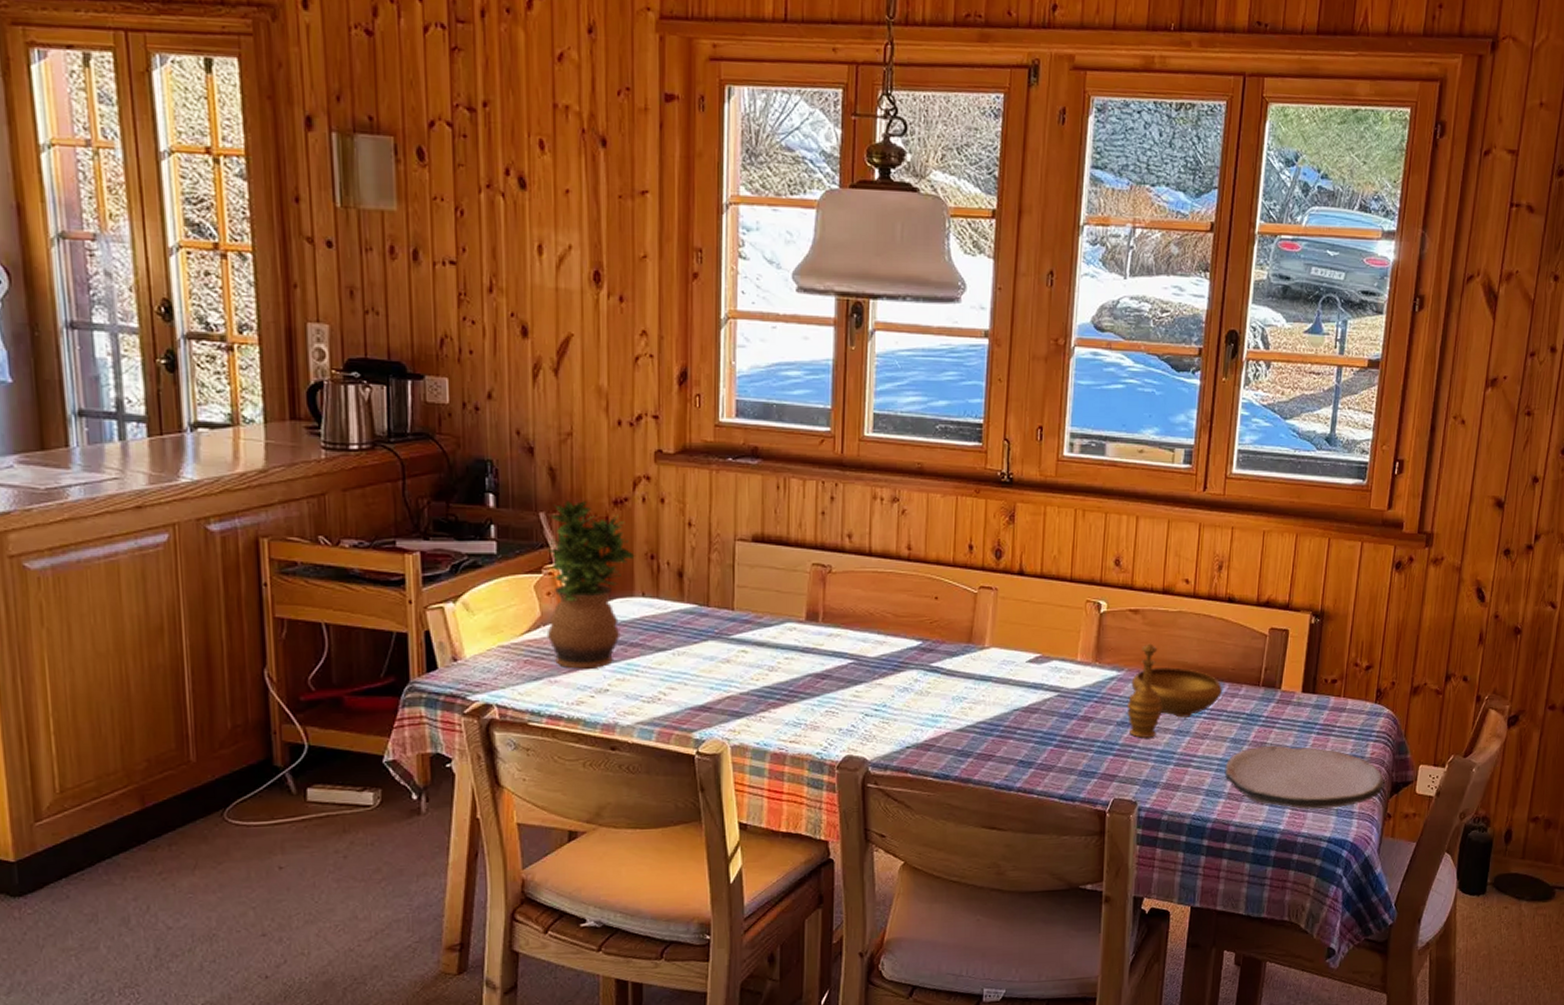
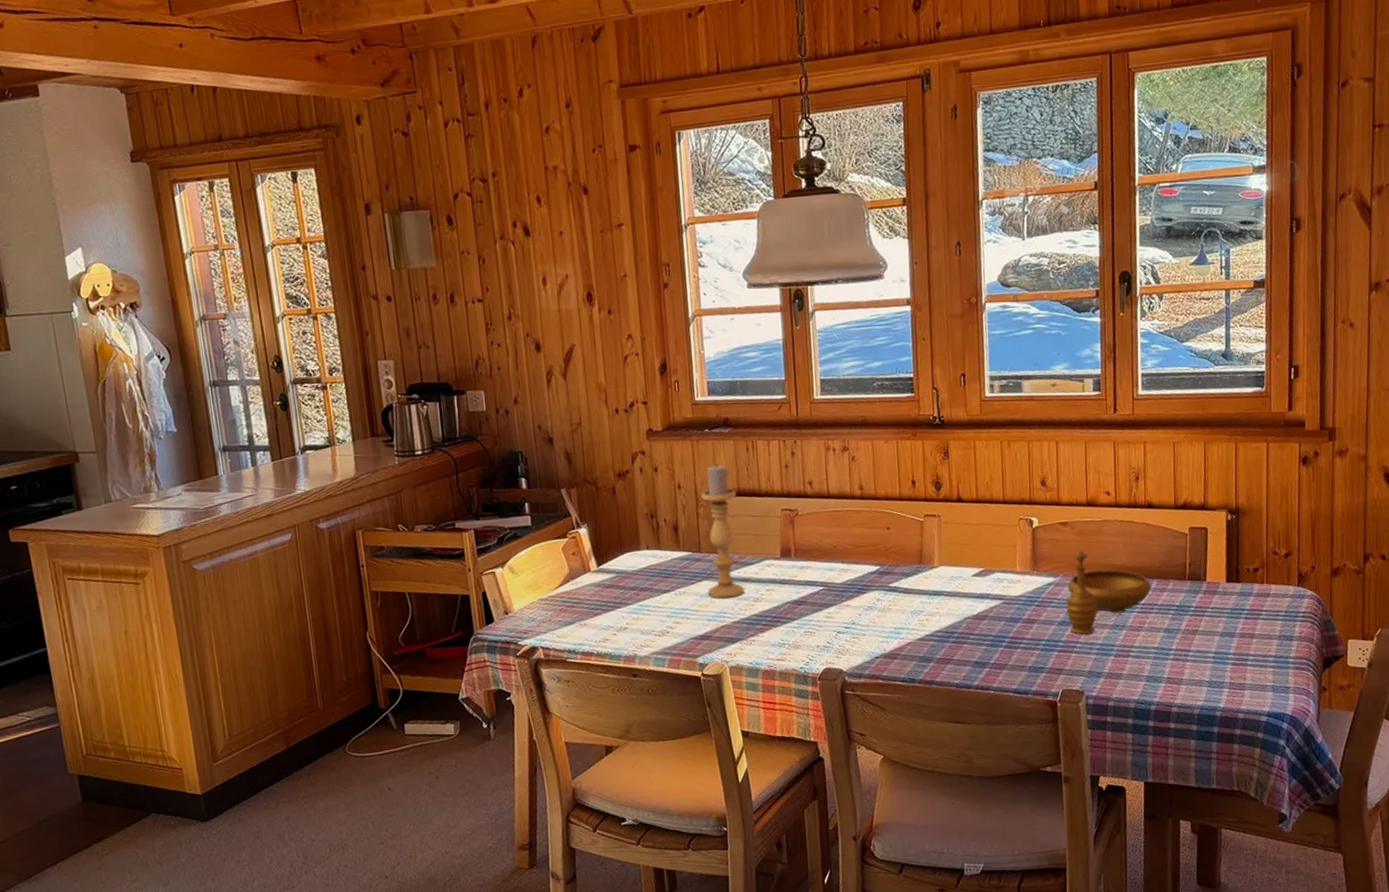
potted plant: present [546,501,635,669] -> none [569,476,638,613]
candle holder: none [713,501,759,664] -> present [701,464,744,599]
plate: present [1224,745,1385,809] -> none [1161,631,1316,688]

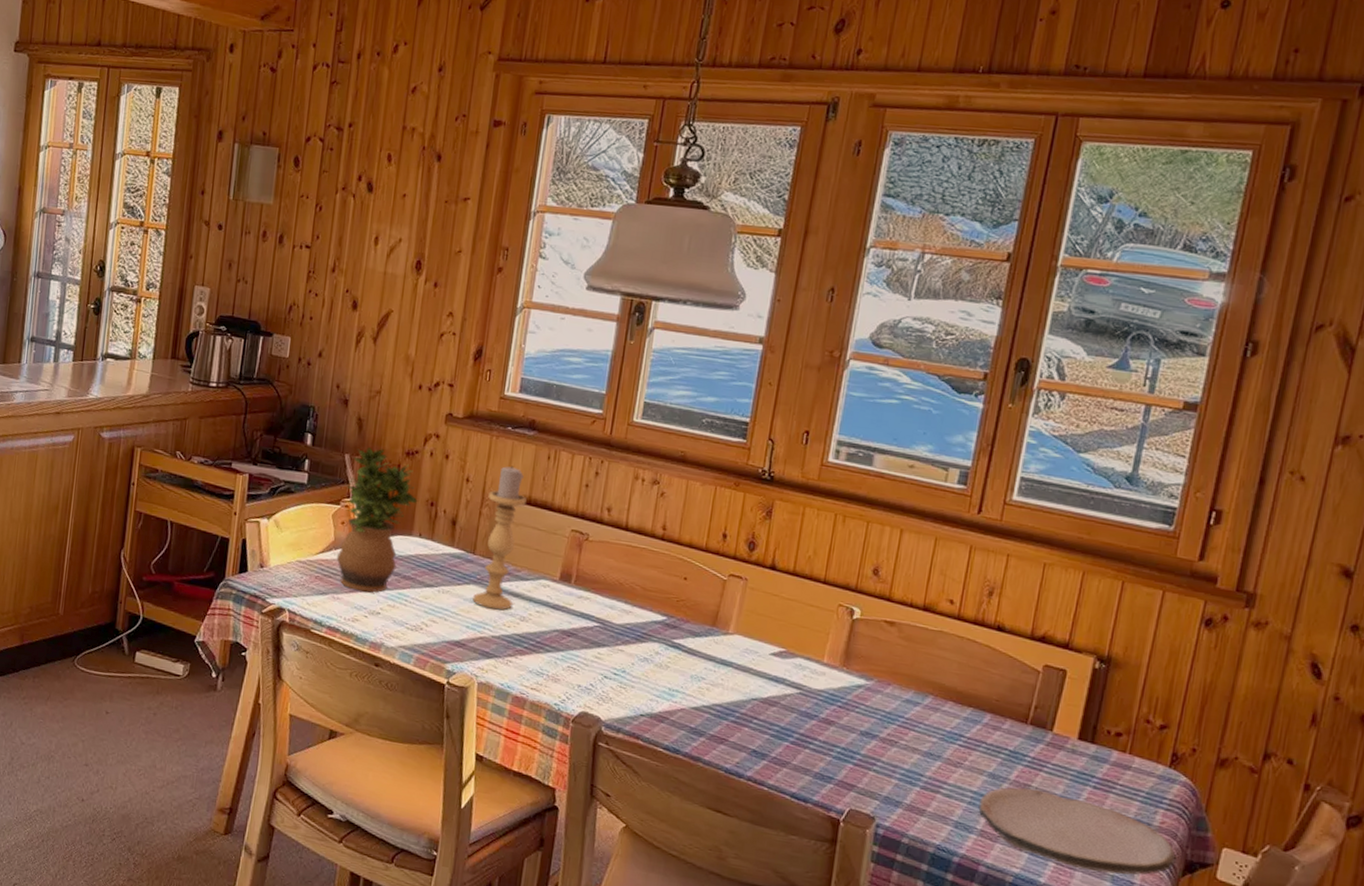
potted plant: none [569,476,638,613] -> present [336,447,418,593]
decorative bowl: present [1065,550,1151,635] -> none [872,658,983,755]
plate: none [1161,631,1316,688] -> present [978,787,1176,875]

